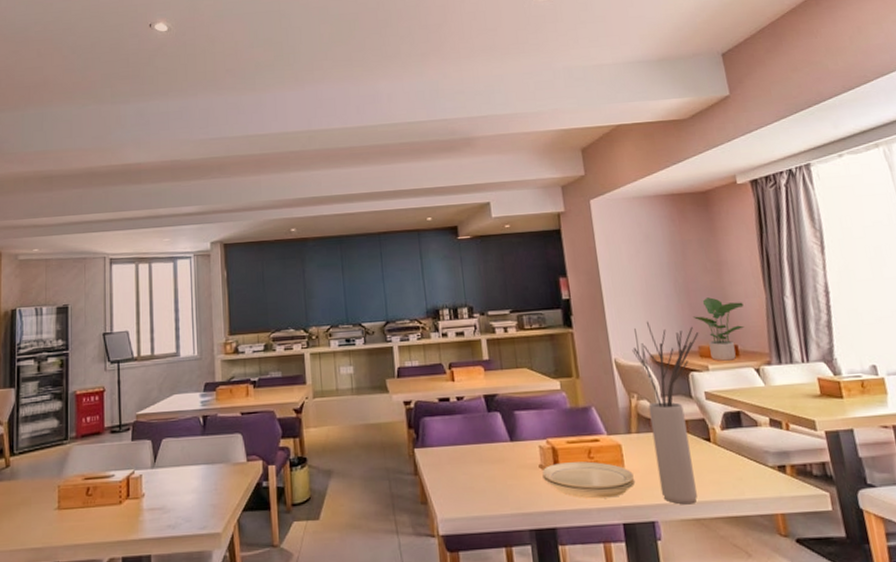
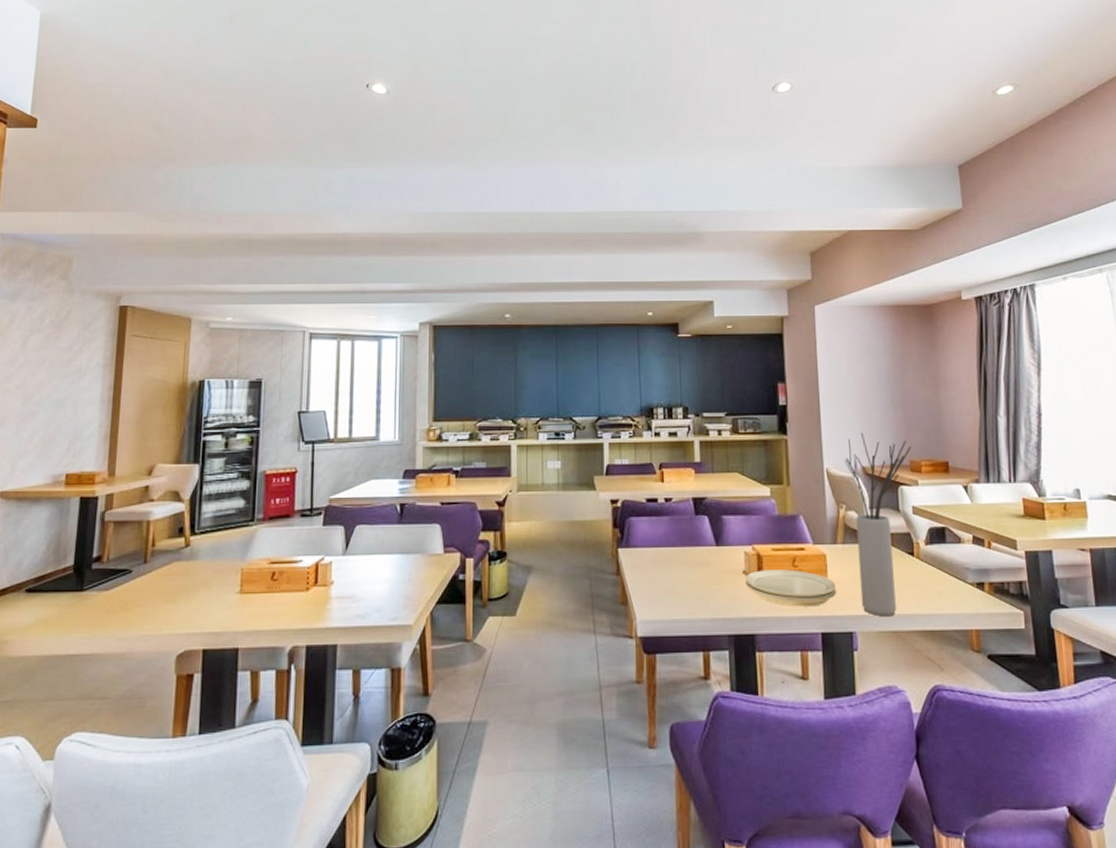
potted plant: present [692,297,745,361] -> none [907,412,958,477]

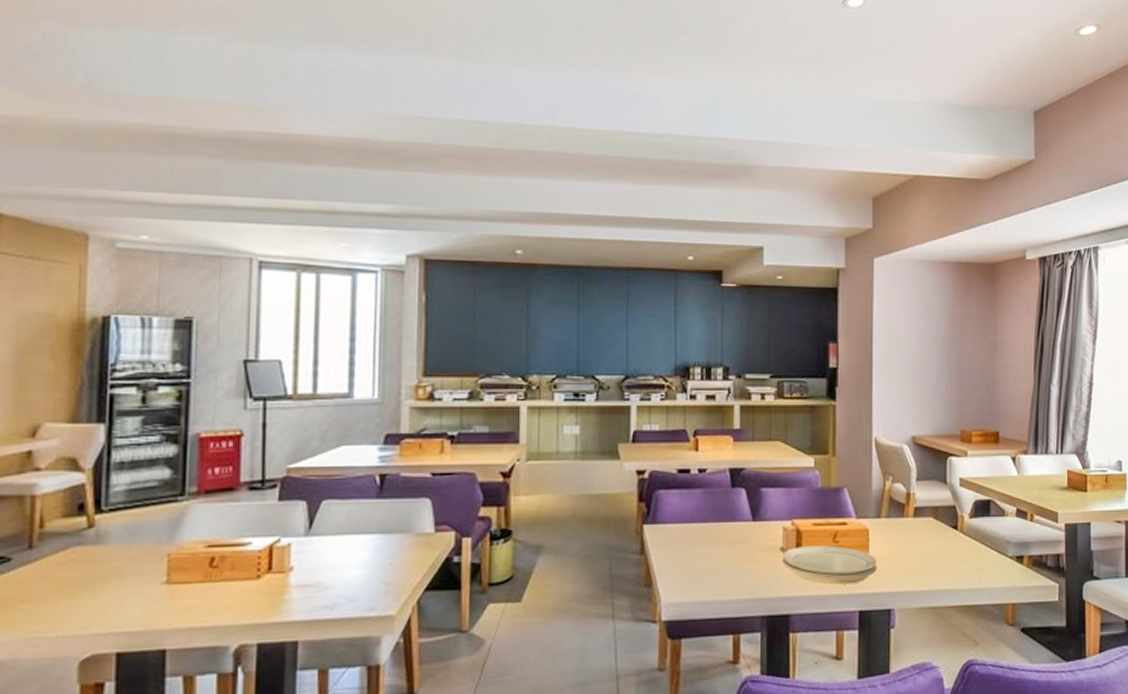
vase: present [844,432,912,617] -> none [894,399,964,593]

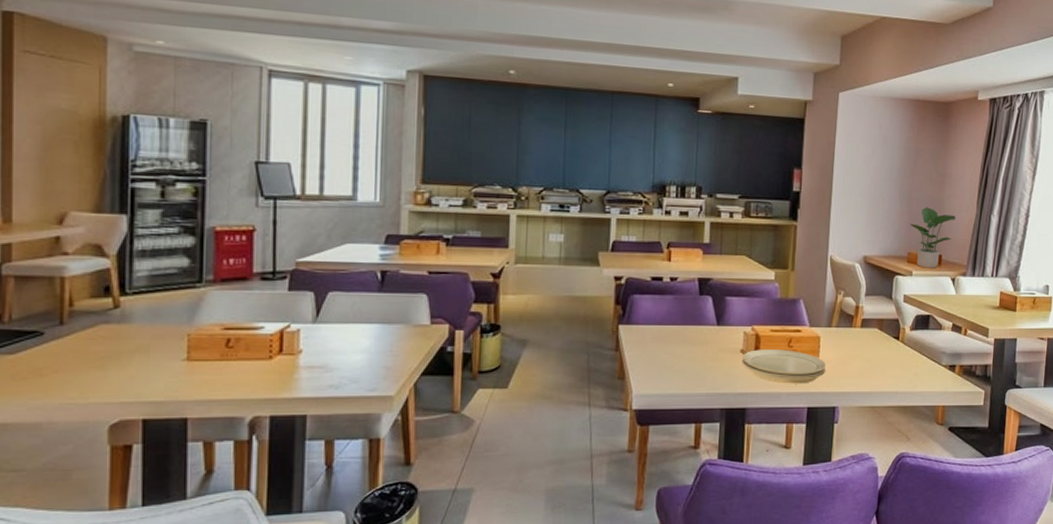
potted plant: none [960,379,1011,447] -> present [909,207,956,269]

